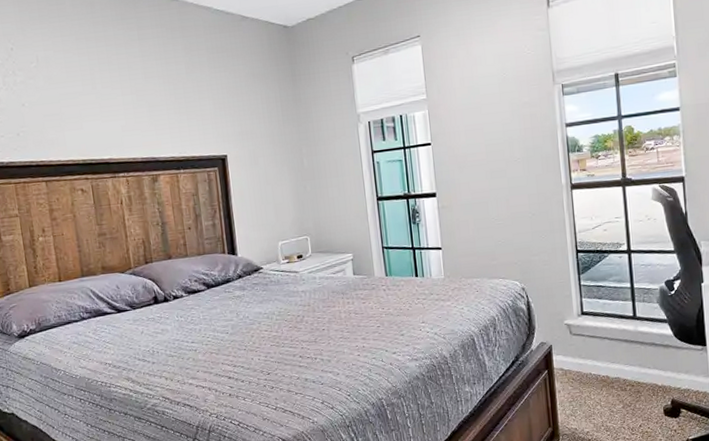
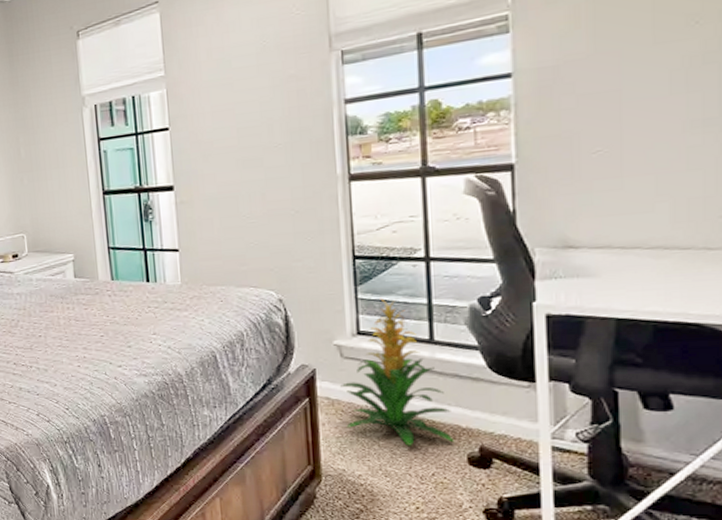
indoor plant: none [571,283,654,404] -> present [340,297,455,446]

